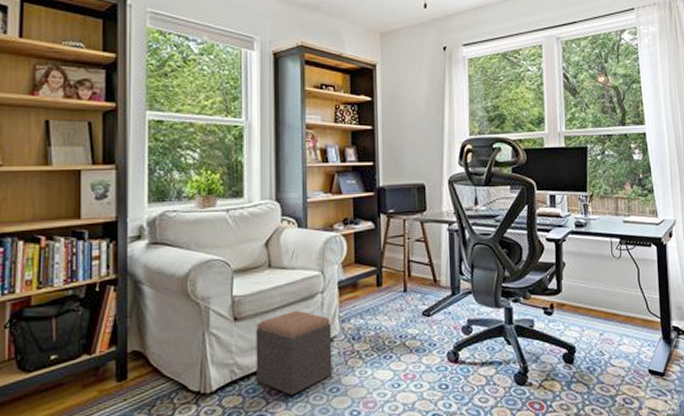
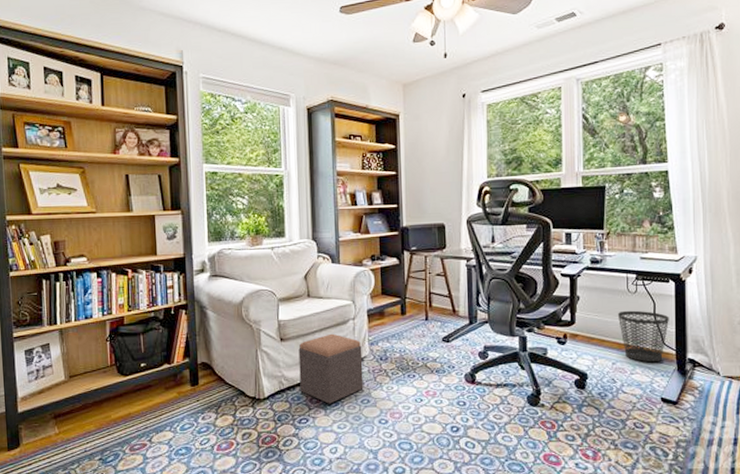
wastebasket: none [604,276,653,332] -> present [618,310,669,363]

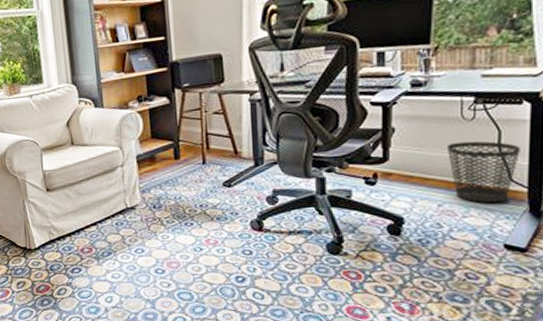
footstool: present [298,333,364,404] -> none [66,182,137,254]

